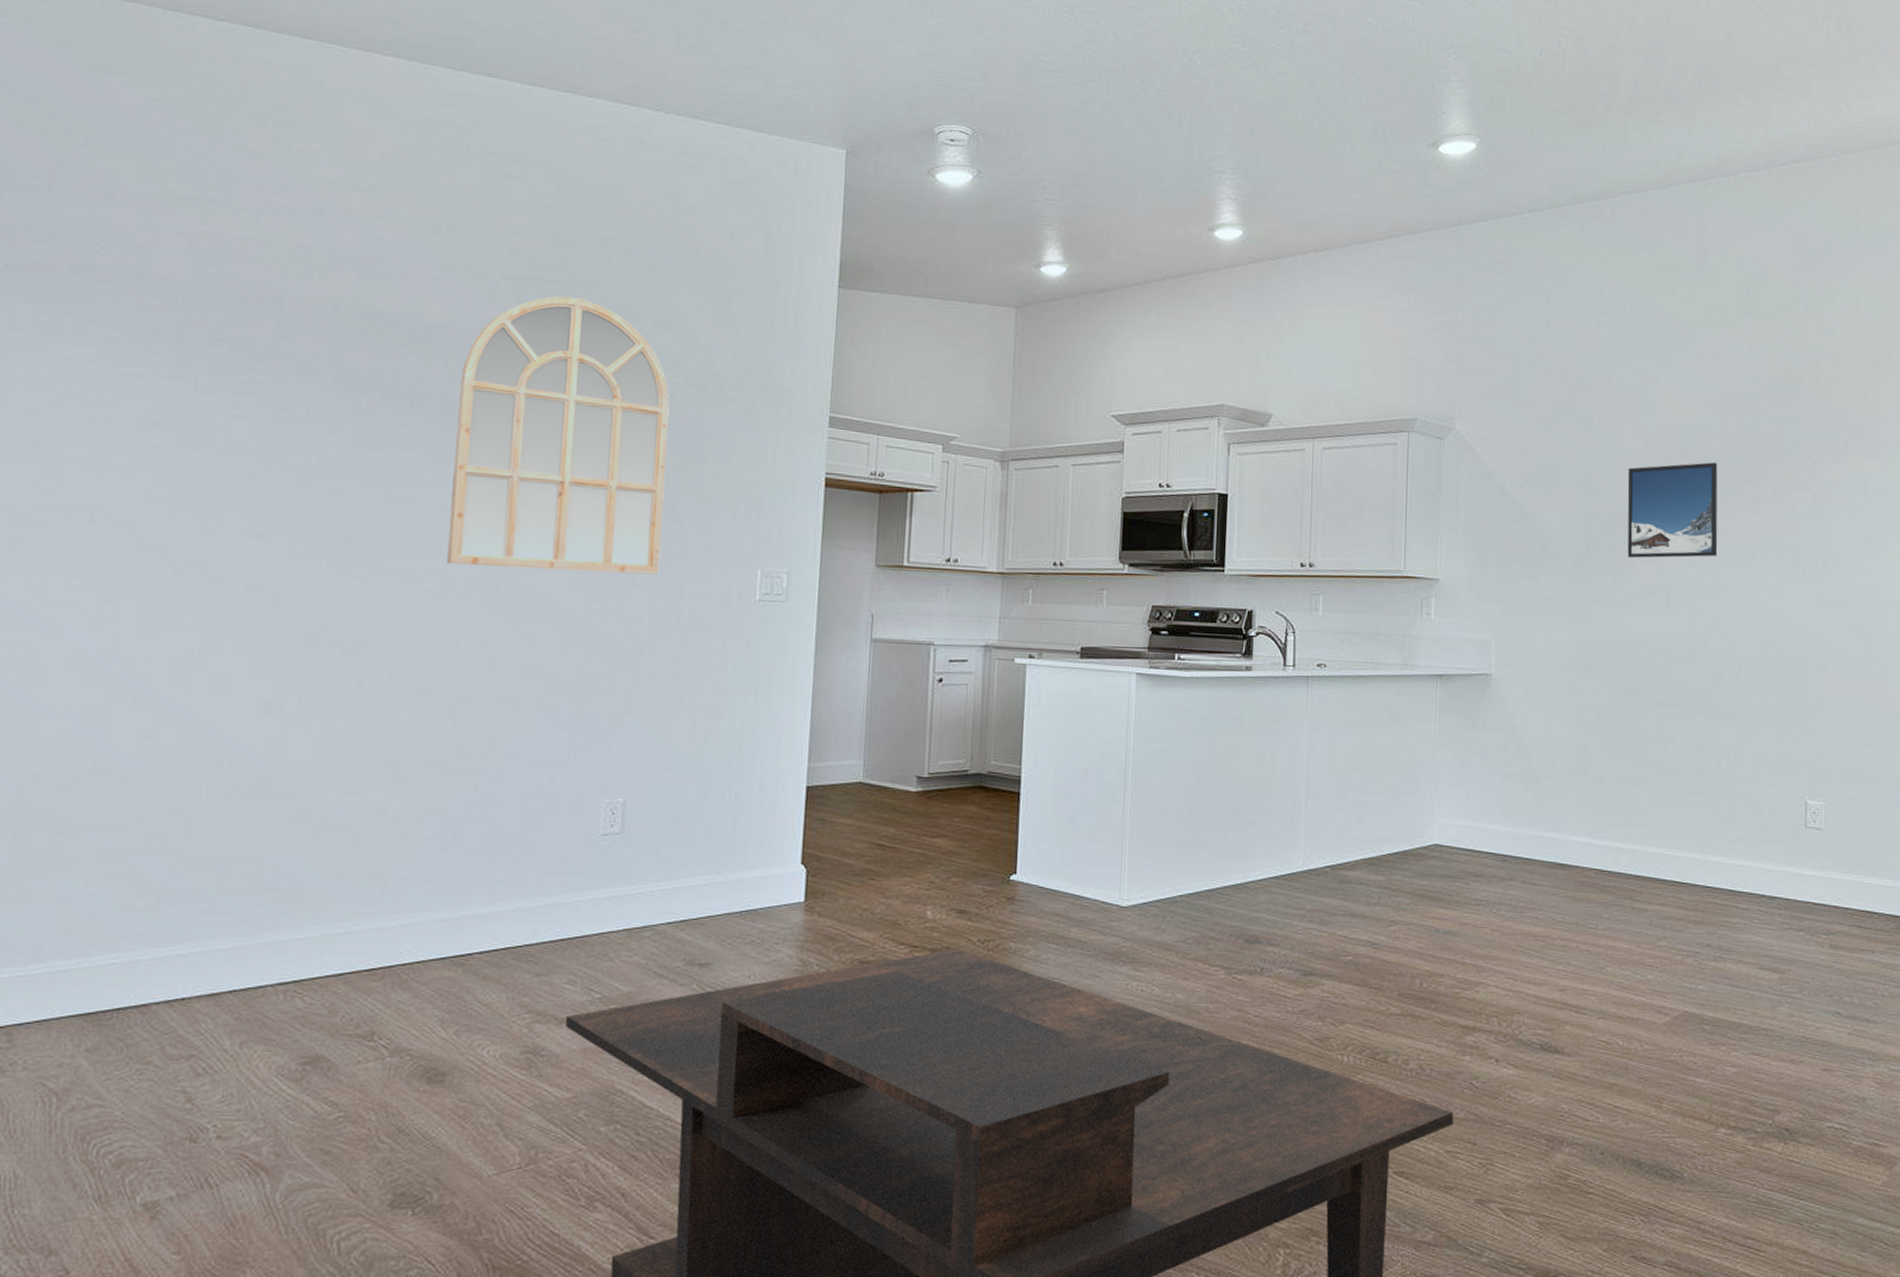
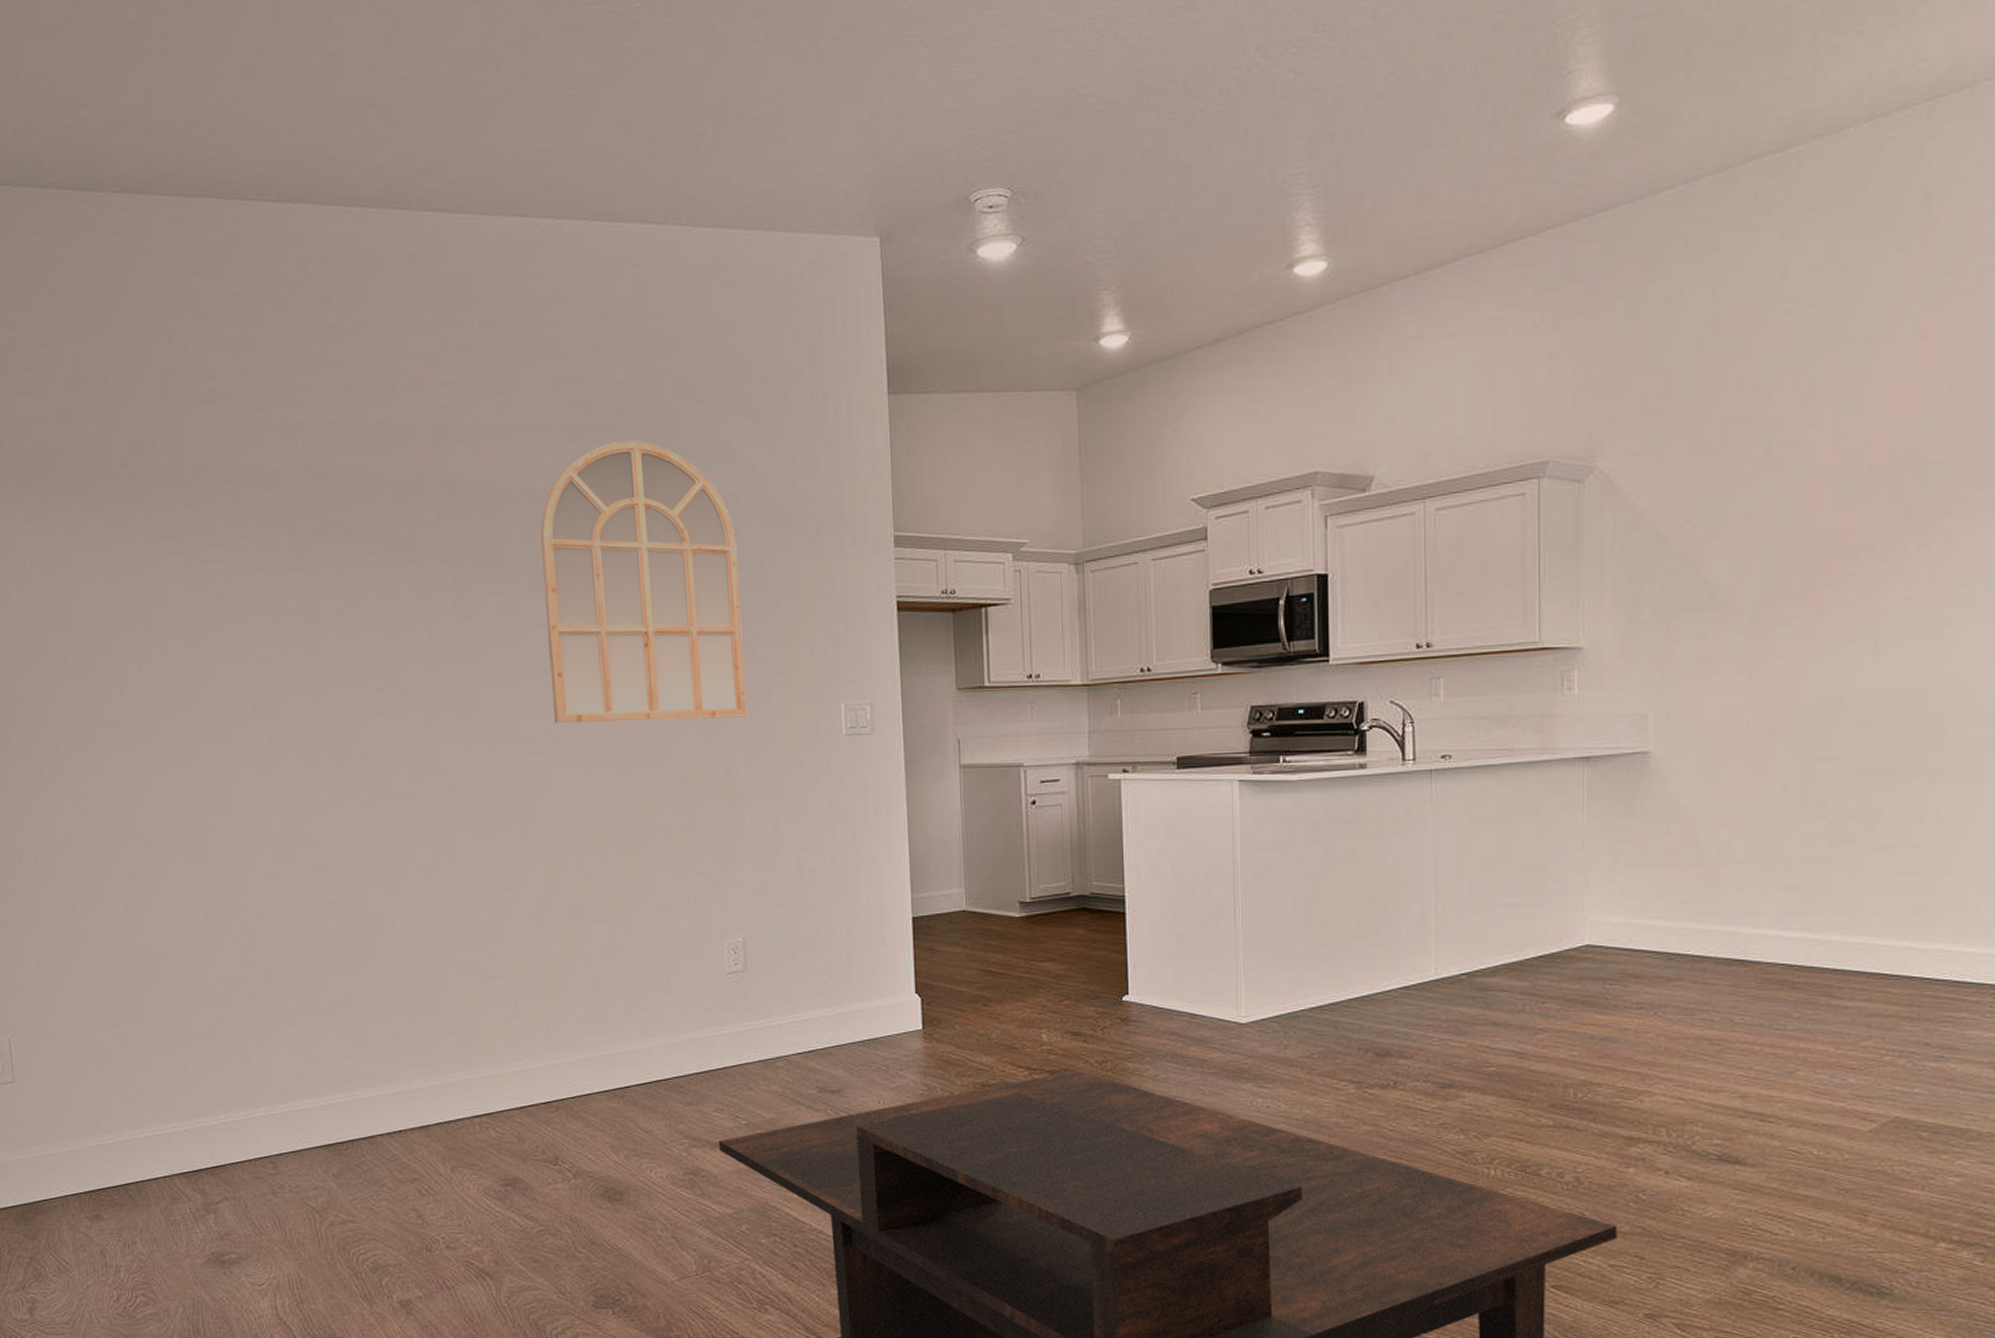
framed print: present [1627,462,1718,558] -> none [1821,471,1943,600]

